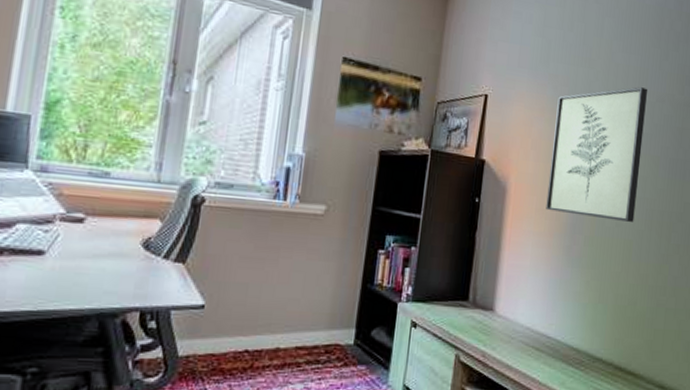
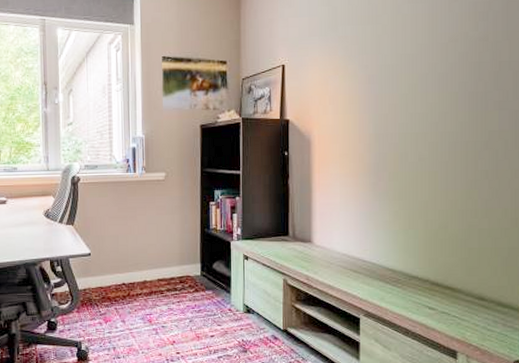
wall art: present [546,87,647,222] -> none [348,31,438,156]

